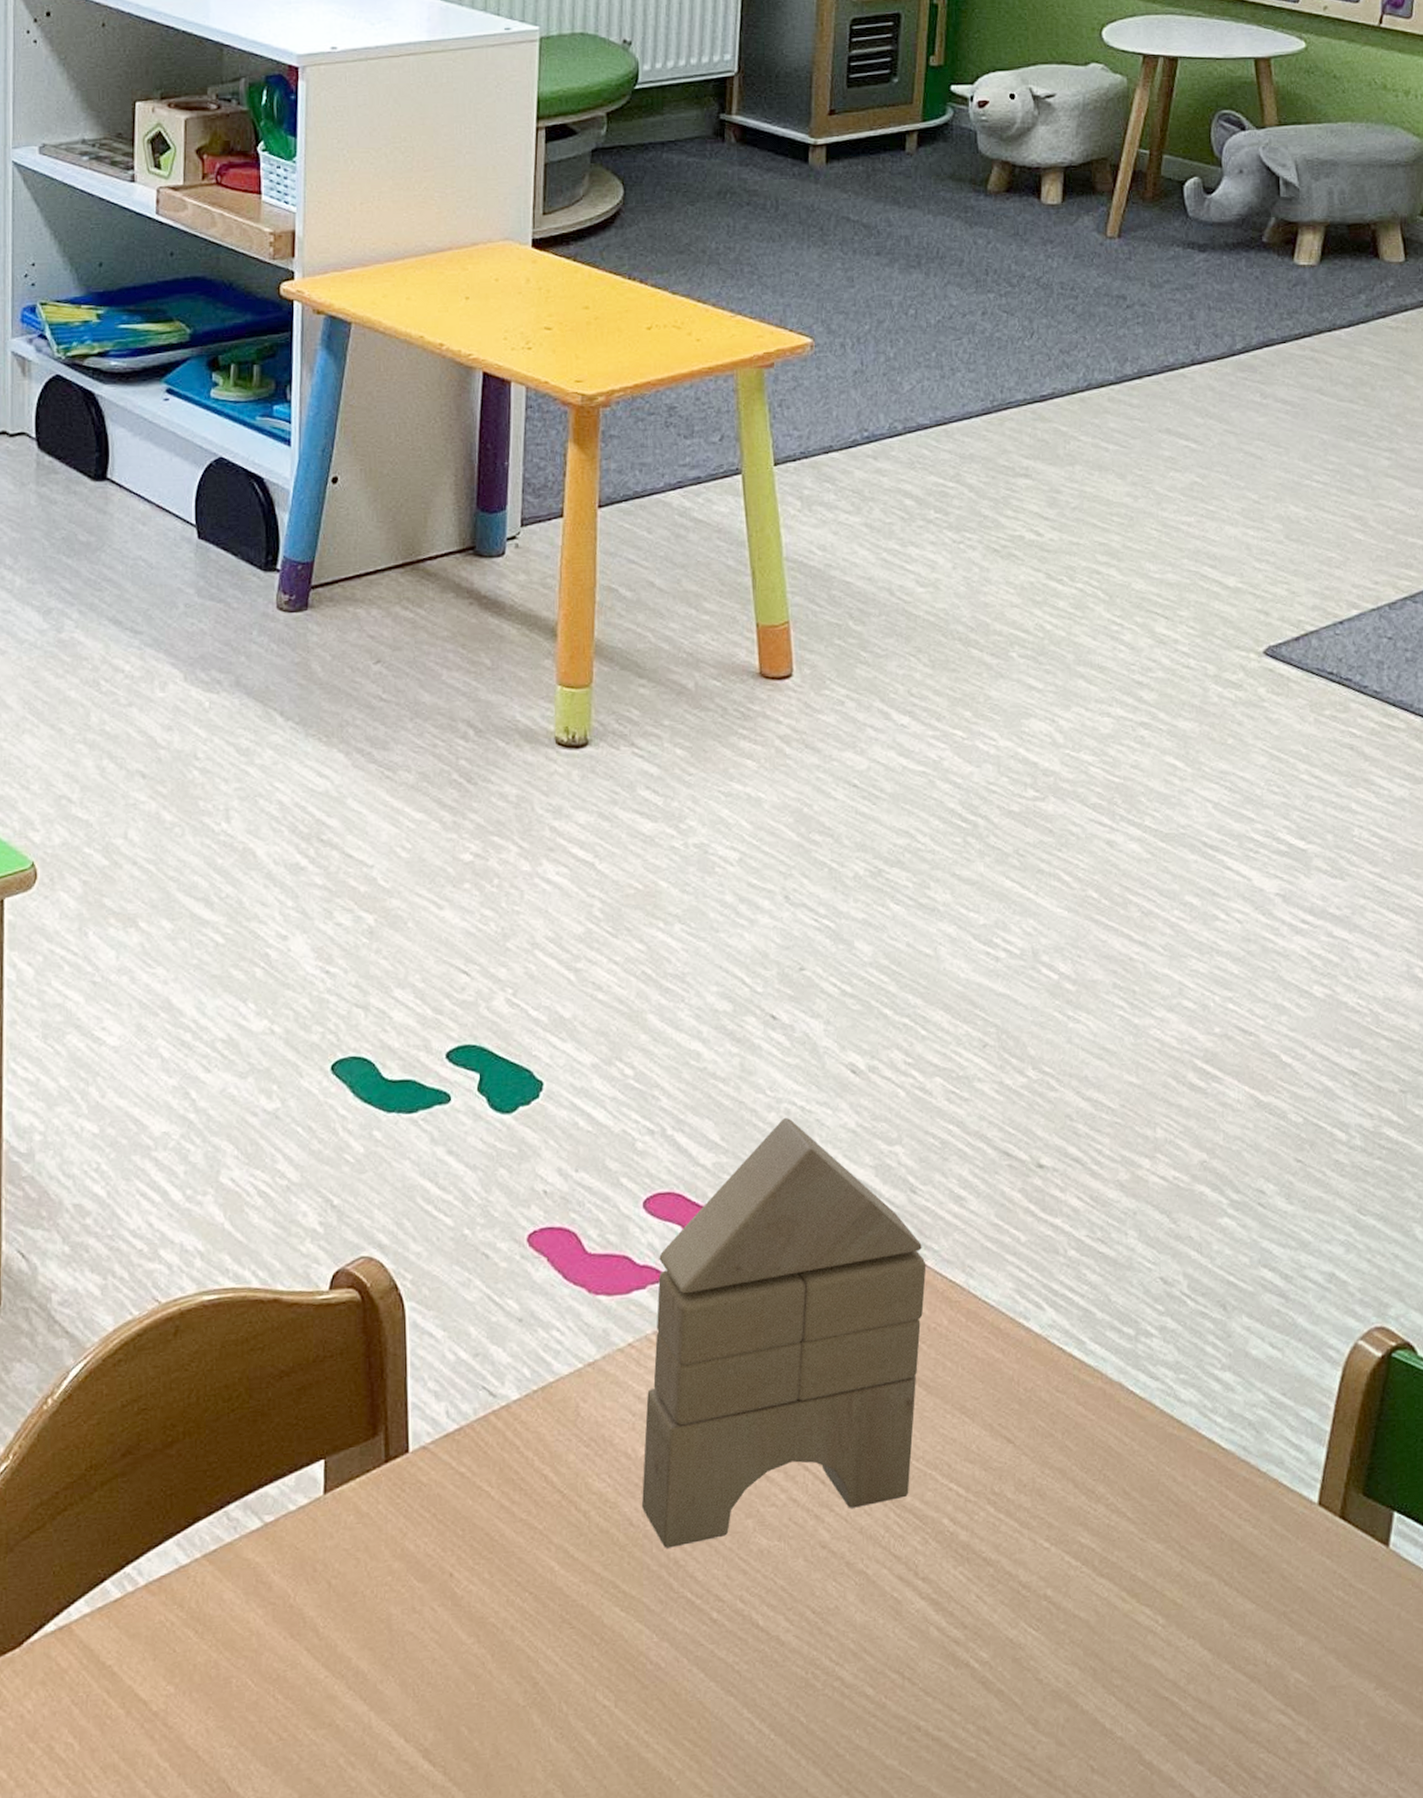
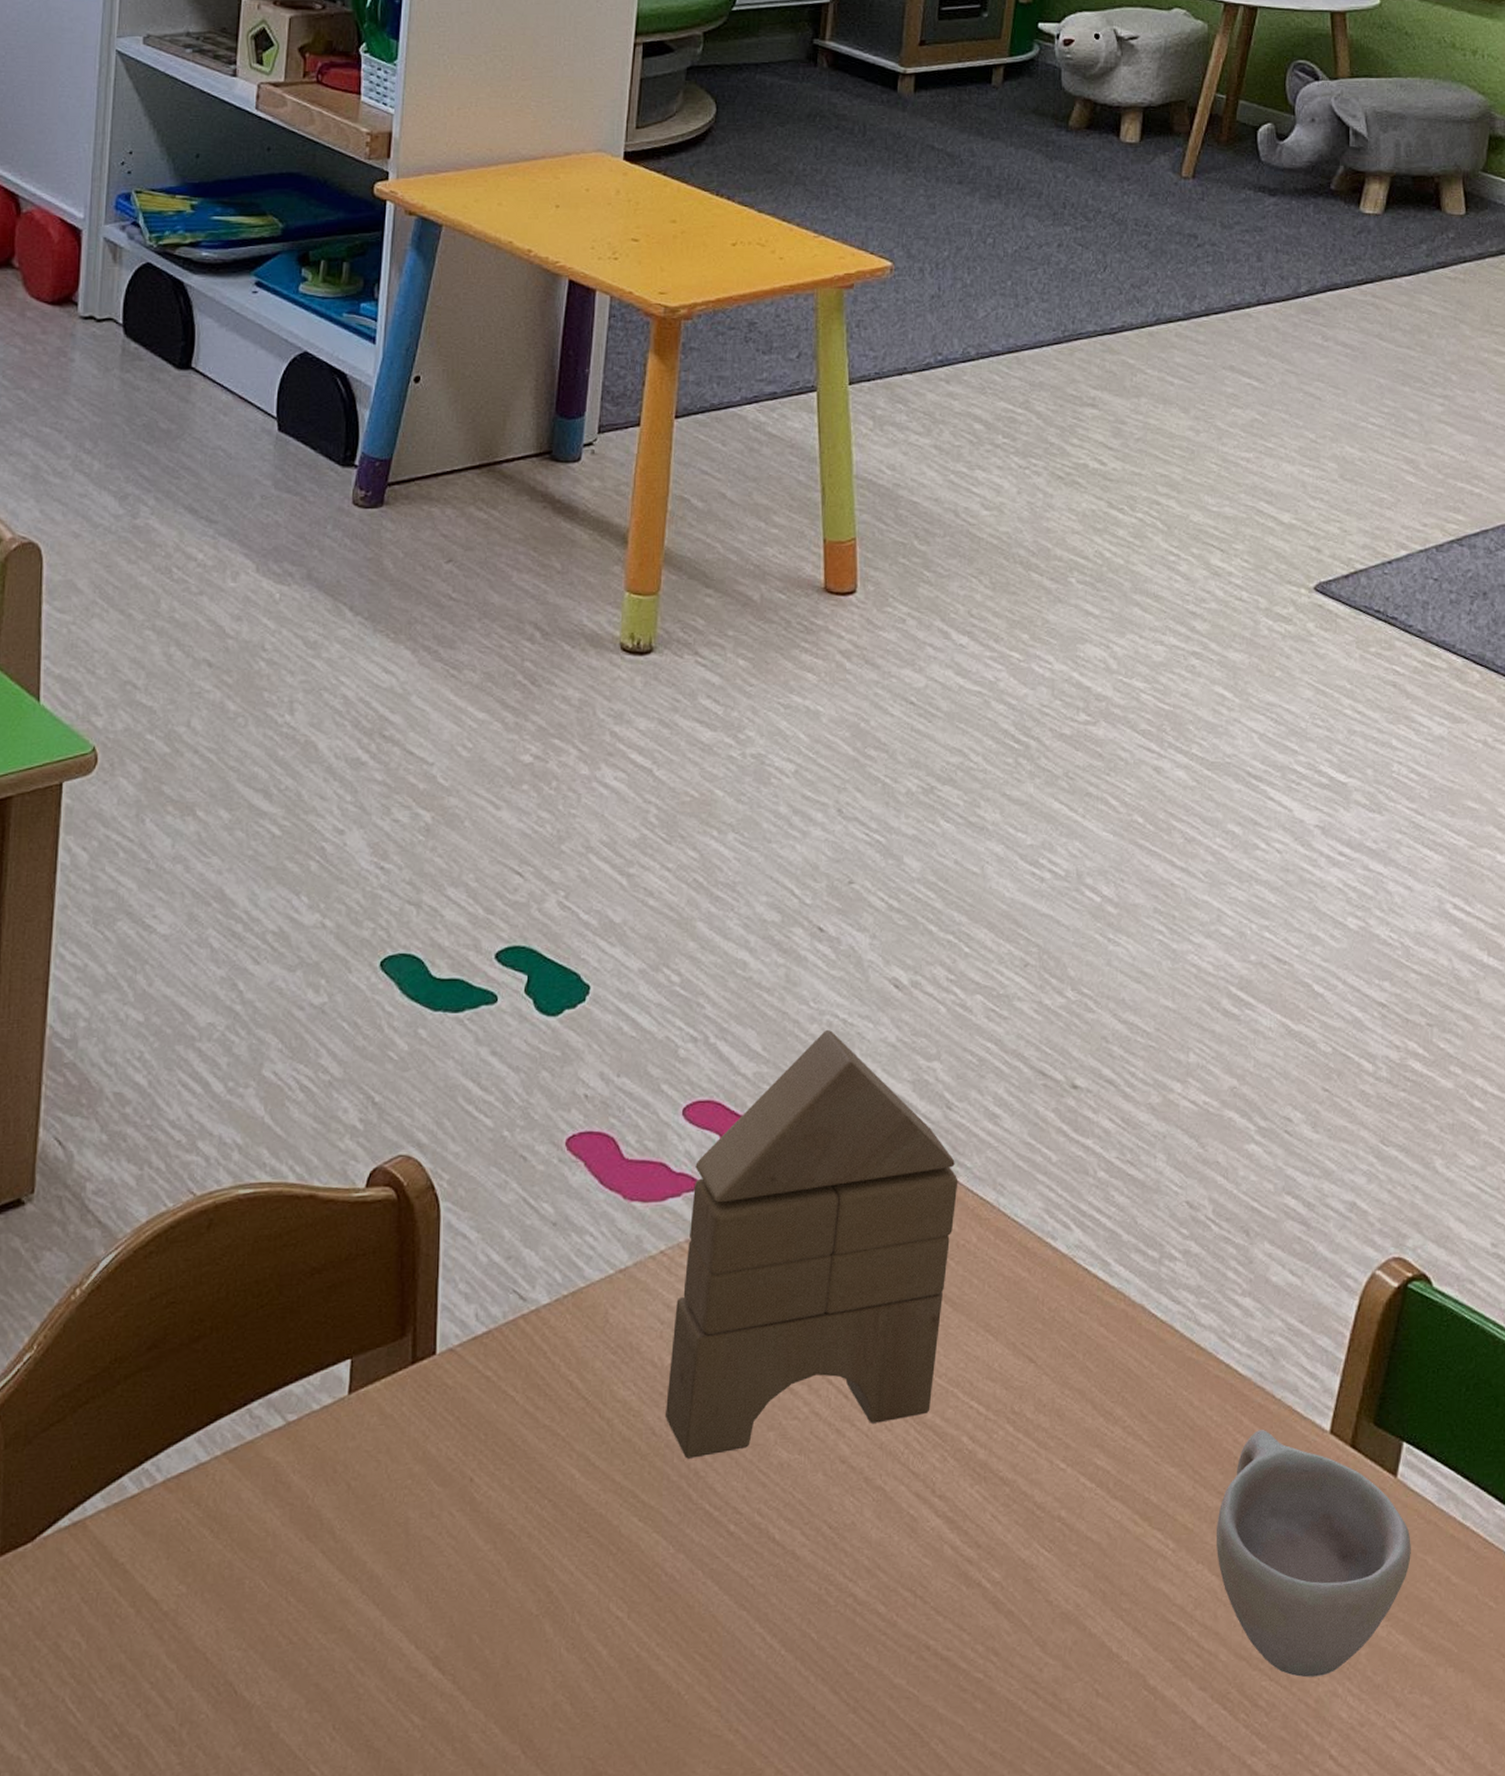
cup: none [1205,1503,1407,1749] -> present [1216,1430,1411,1678]

